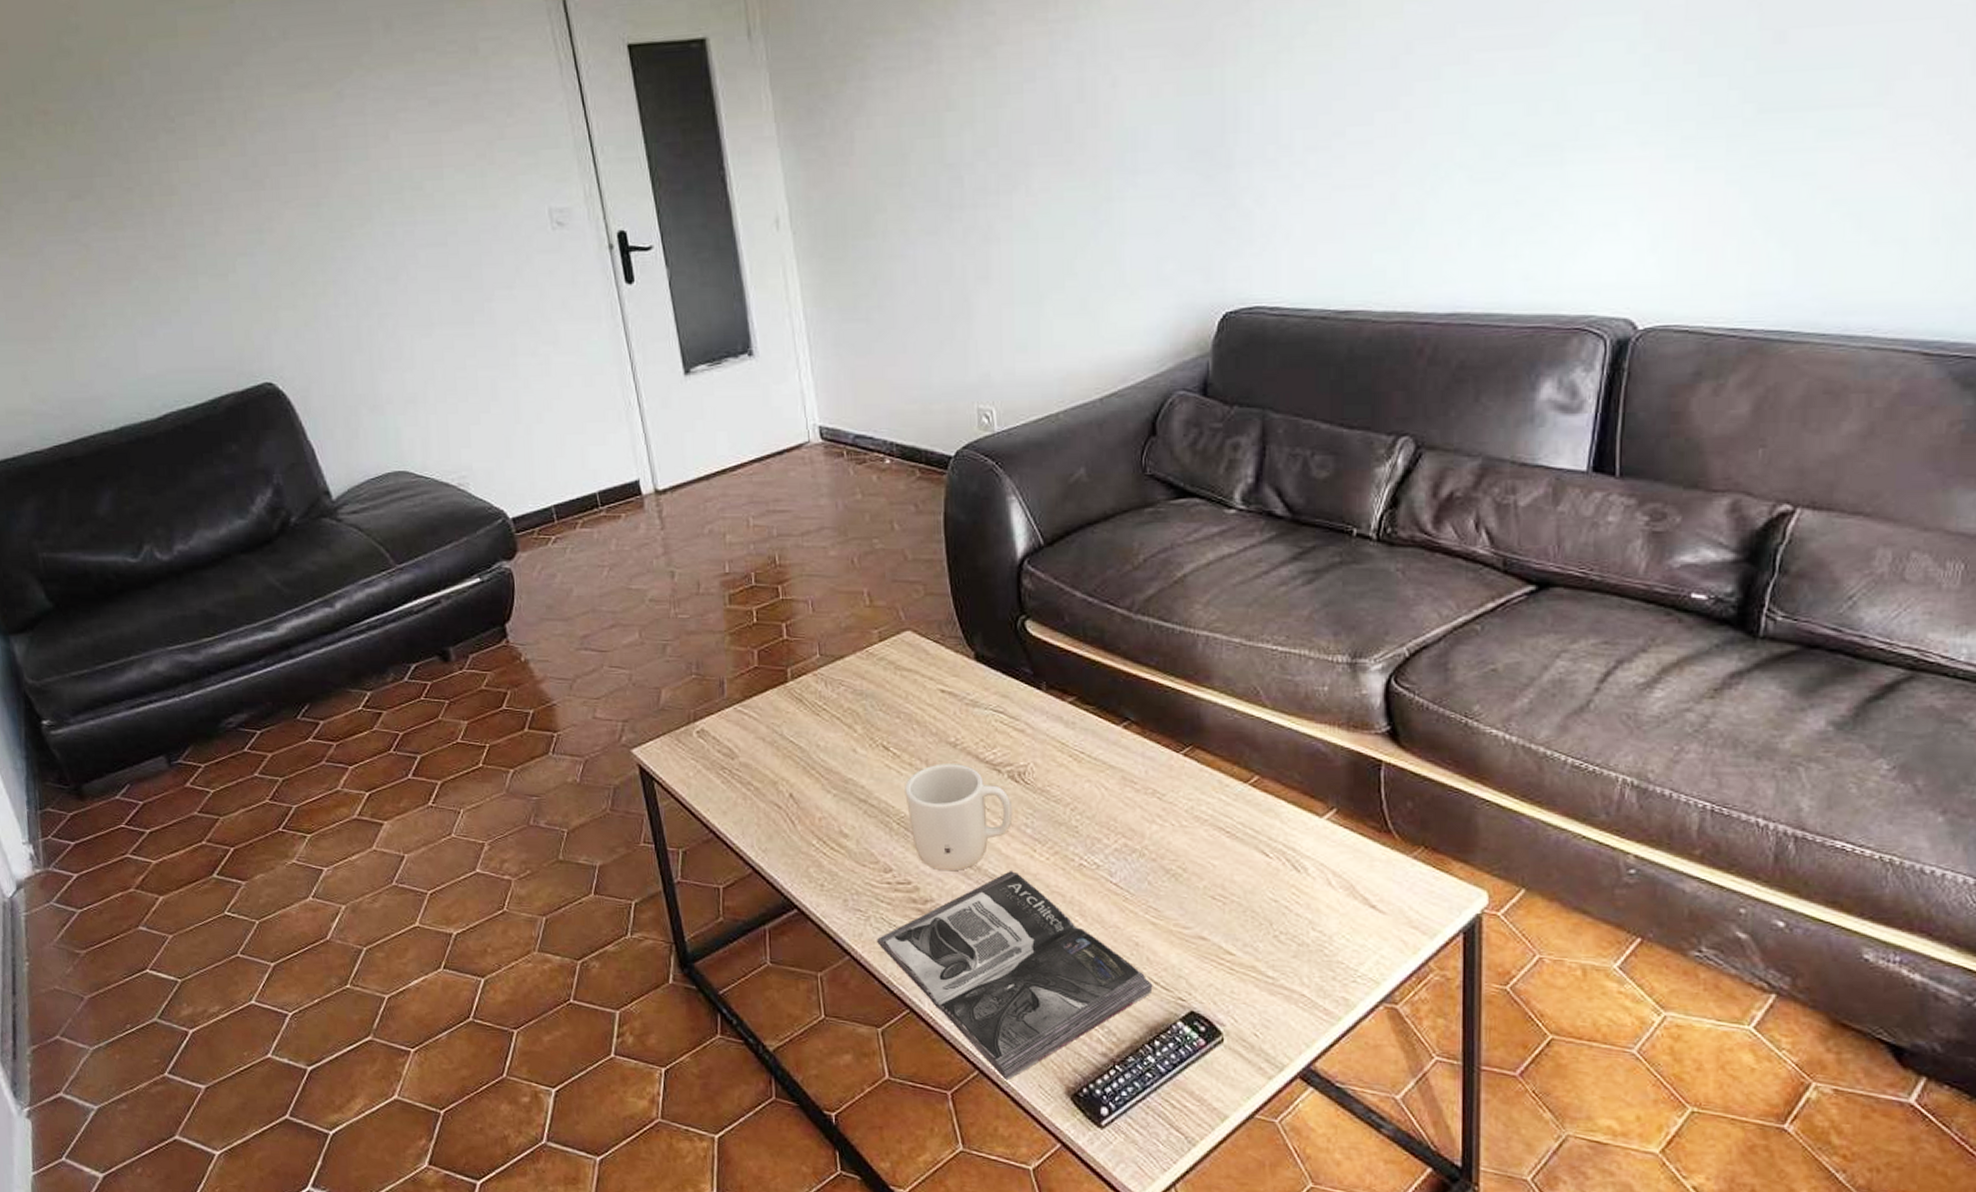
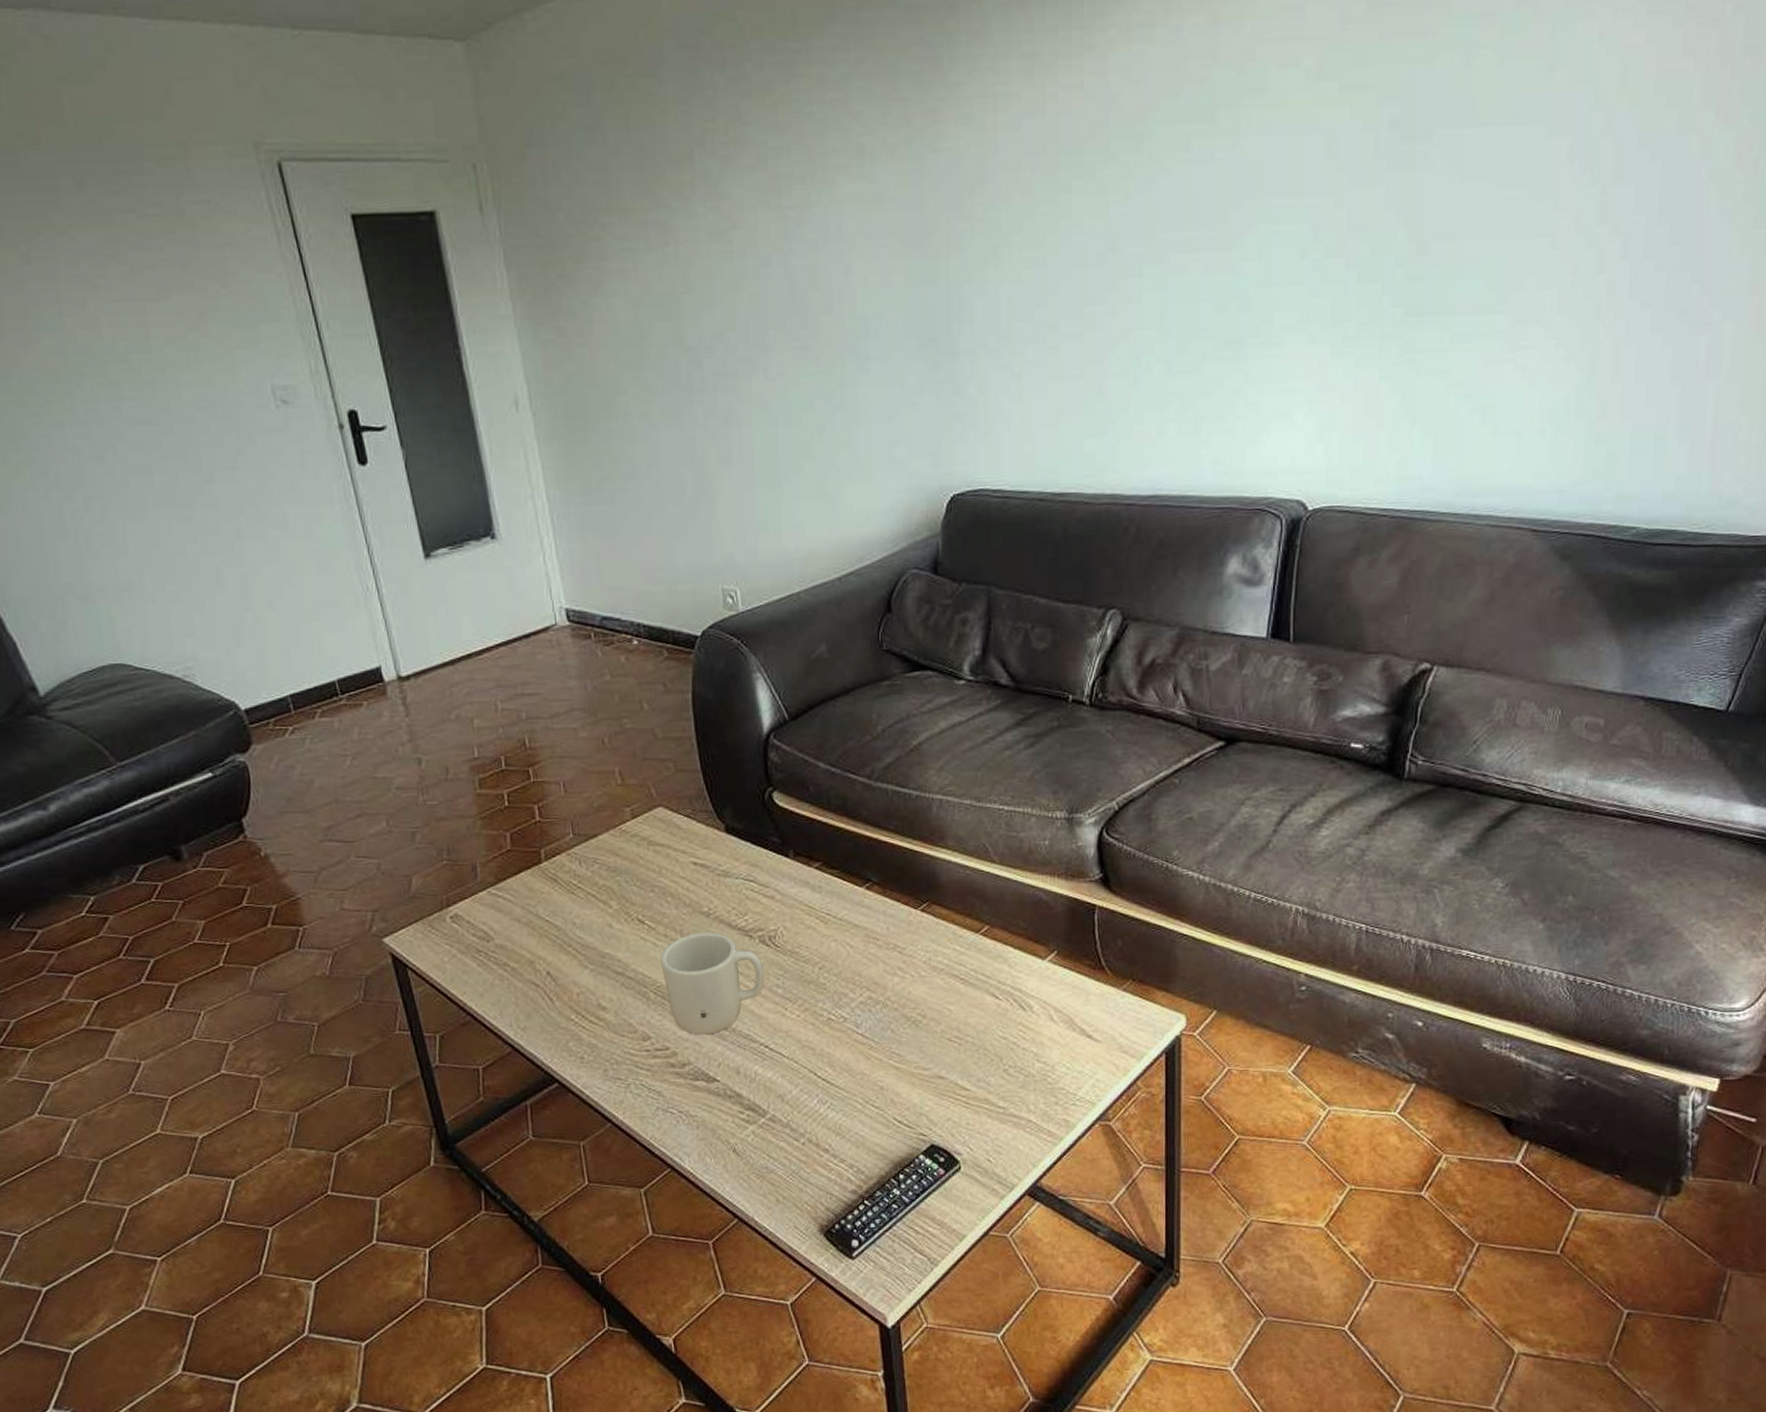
magazine: present [877,871,1153,1081] -> none [637,1030,897,1225]

